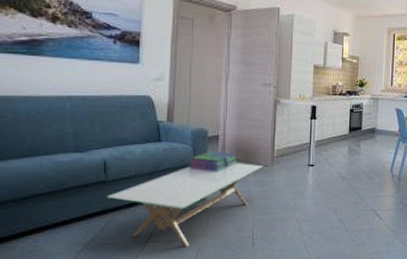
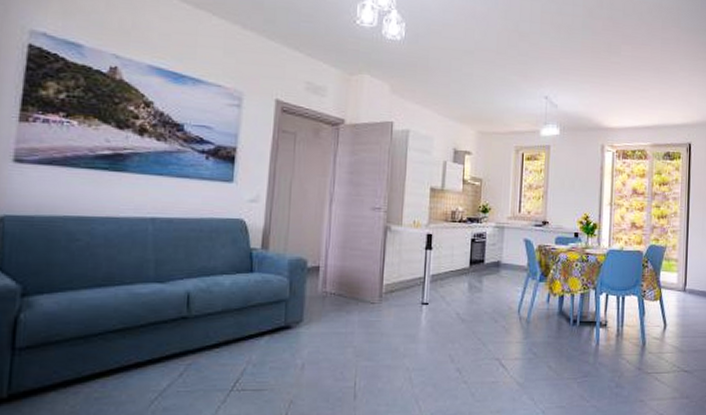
coffee table: present [107,163,263,247] -> none [188,299,369,398]
stack of books: present [189,151,237,172] -> none [284,284,340,309]

